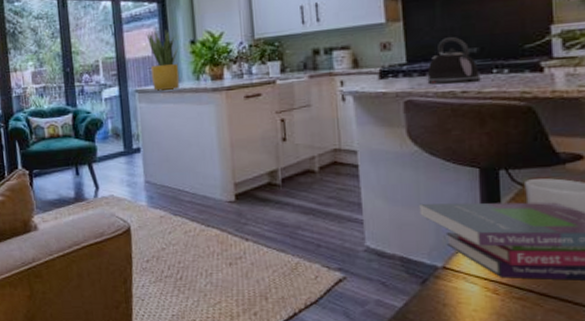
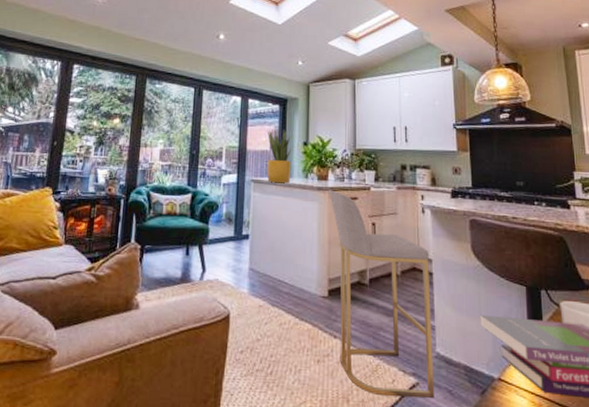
bar stool: none [225,89,365,291] -> present [328,190,435,398]
kettle: present [427,37,481,85] -> none [487,170,526,211]

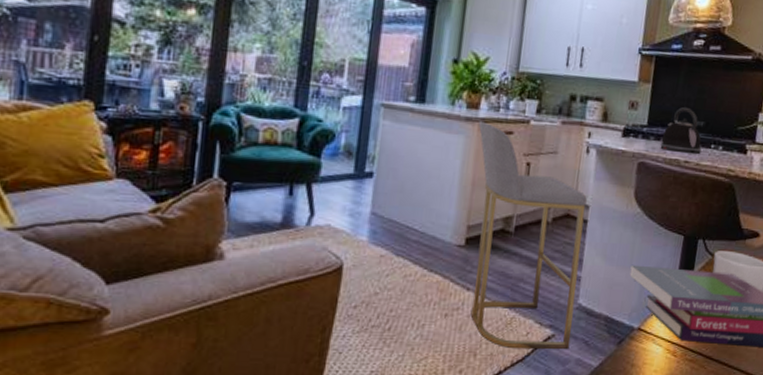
planter: present [267,129,295,184] -> none [402,40,442,111]
kettle: none [487,170,526,211] -> present [660,107,702,155]

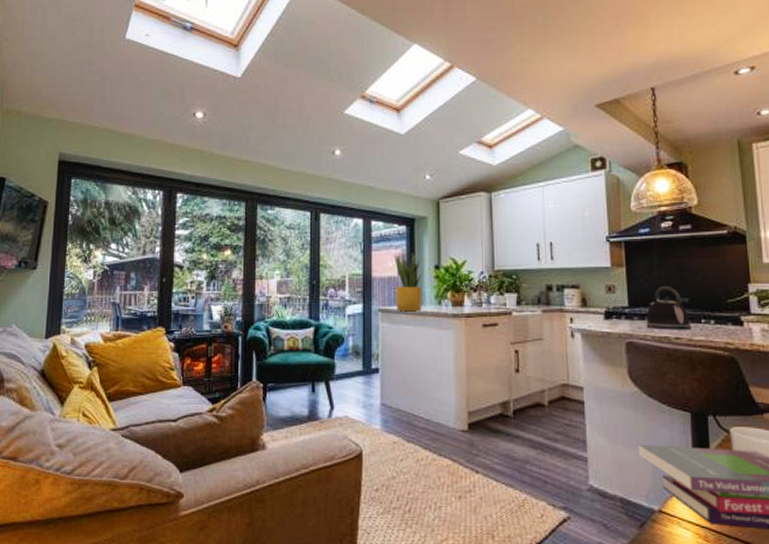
planter: none [402,40,442,111] -> present [395,253,425,312]
bar stool: present [470,121,587,349] -> none [465,316,588,532]

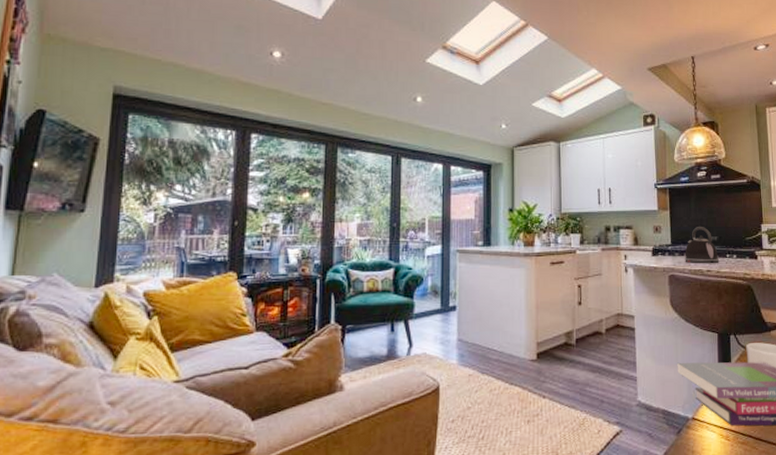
planter: present [395,253,425,312] -> none [472,197,500,252]

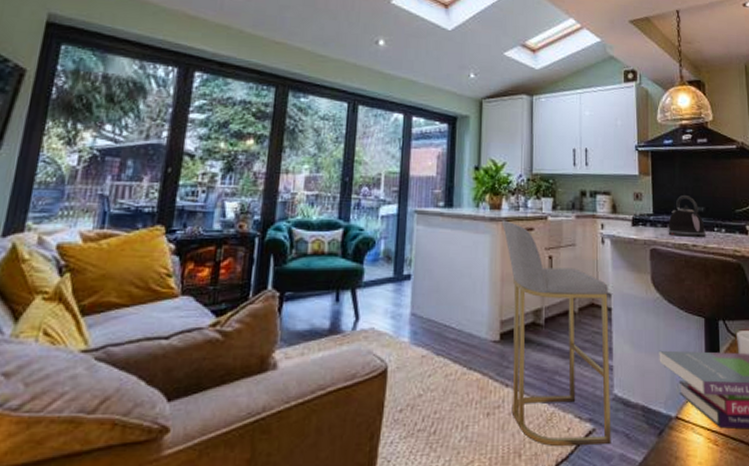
bar stool: none [535,255,636,446] -> present [501,220,611,446]

